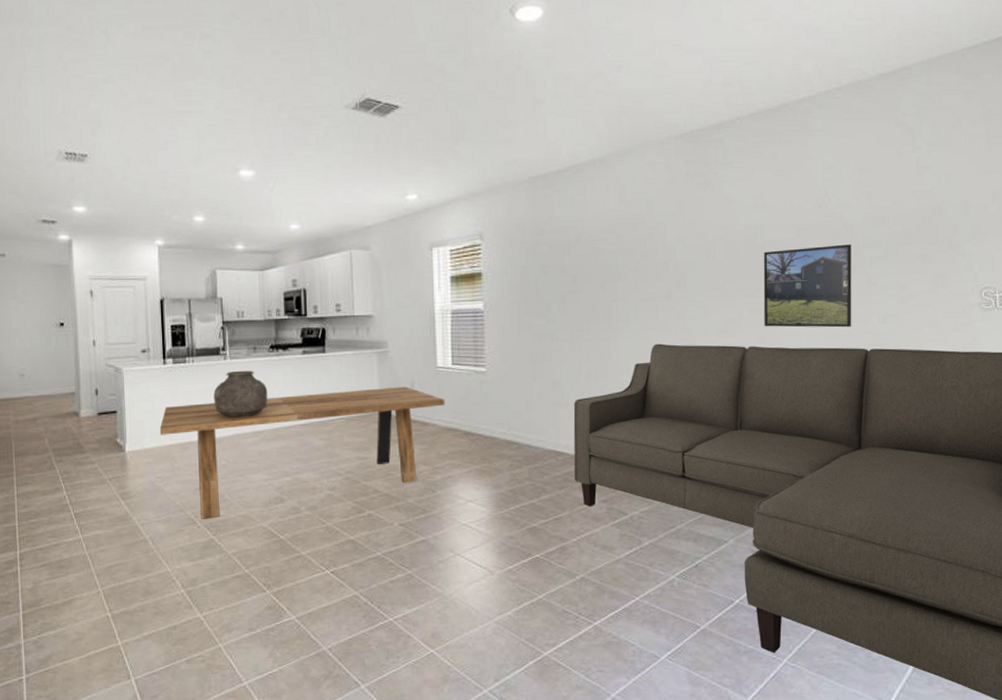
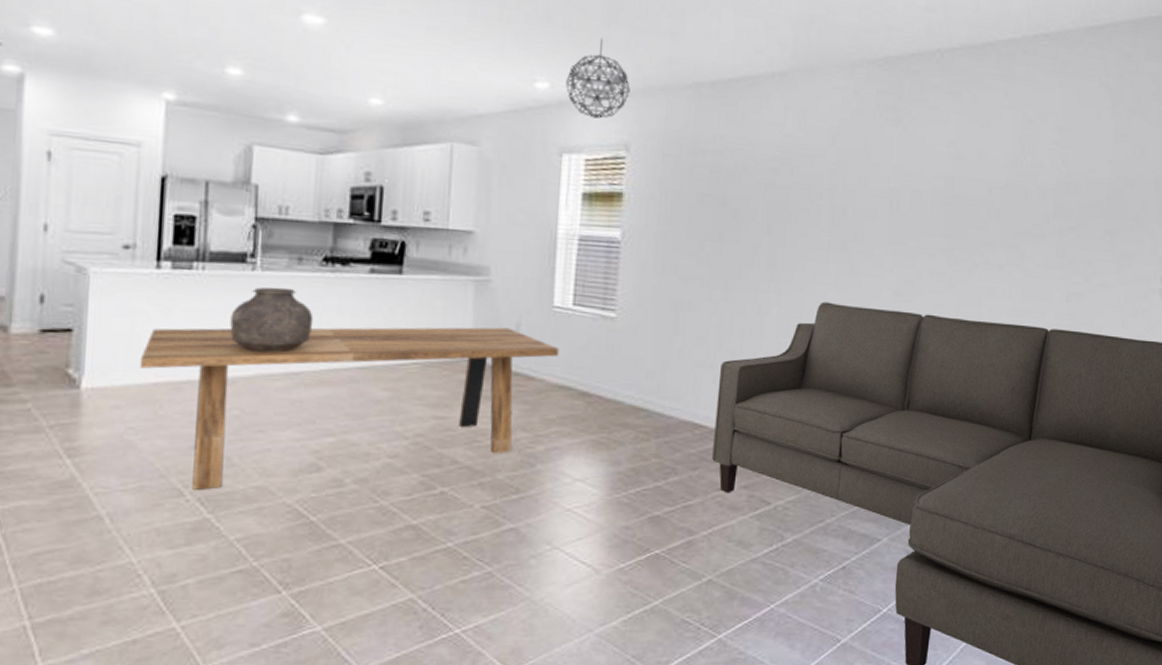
pendant light: none [429,153,479,217] -> present [566,38,630,119]
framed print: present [763,244,852,328] -> none [944,207,1043,303]

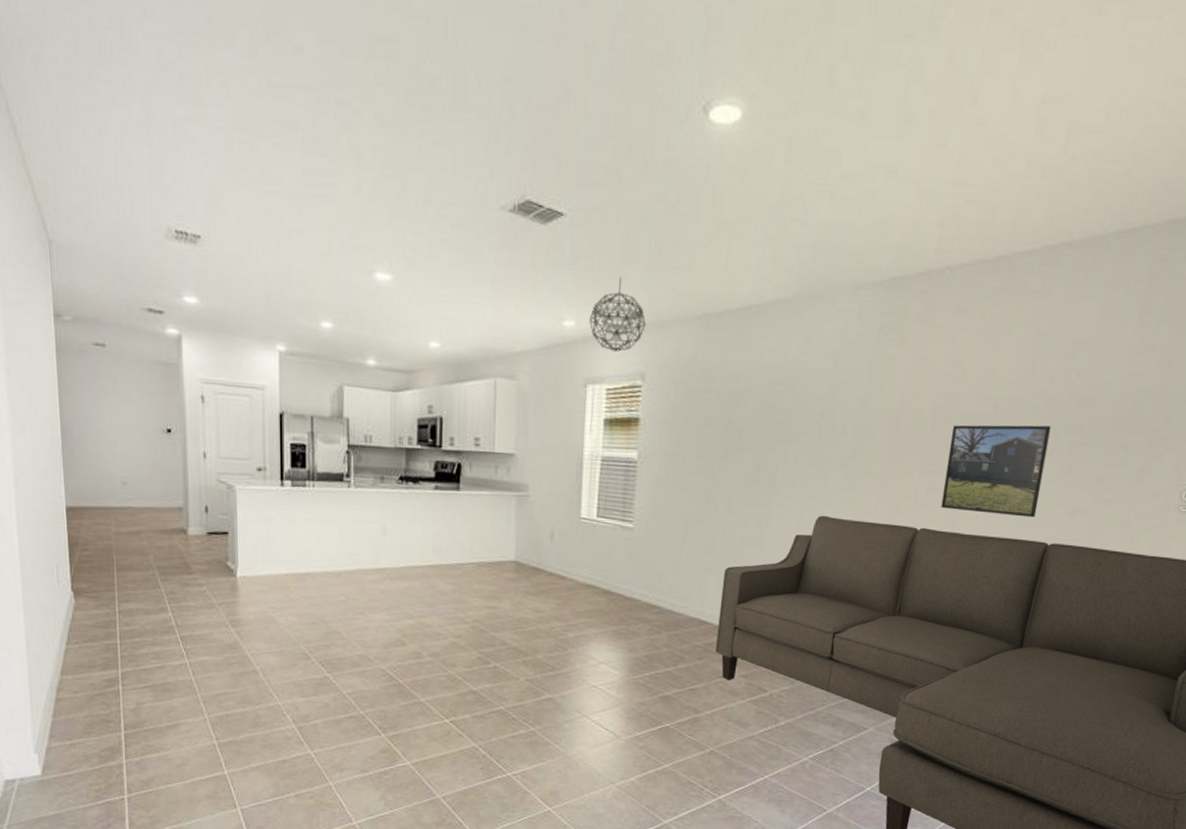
dining table: present [139,327,560,490] -> none [274,532,586,656]
ceramic pot: present [230,287,314,353] -> none [335,500,394,553]
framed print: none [944,207,1043,303] -> present [940,425,1051,518]

